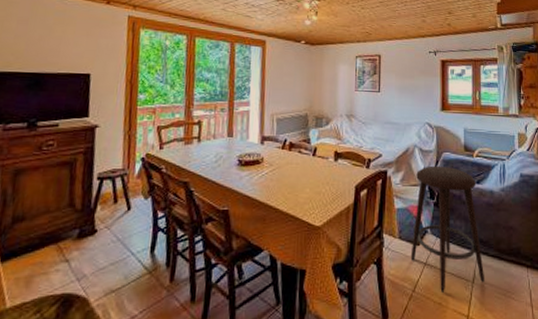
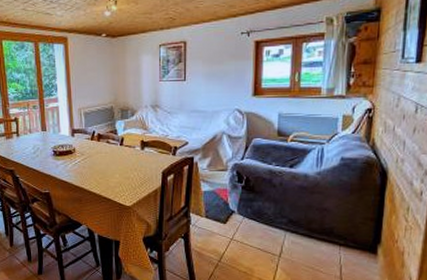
stool: present [410,165,484,293] -> none [217,151,292,264]

